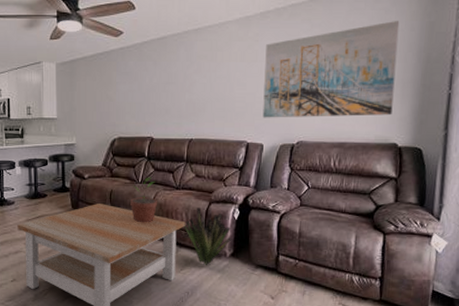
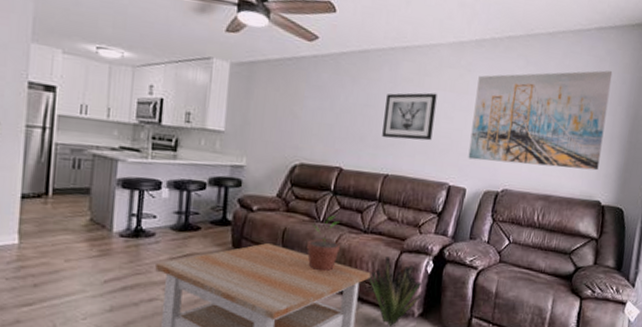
wall art: none [184,65,230,109] -> present [382,92,437,141]

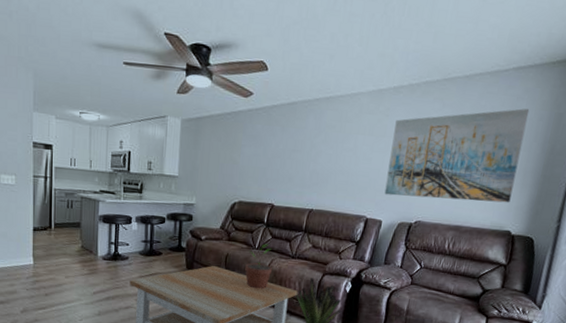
wall art: present [382,92,437,141] -> none [308,137,357,180]

